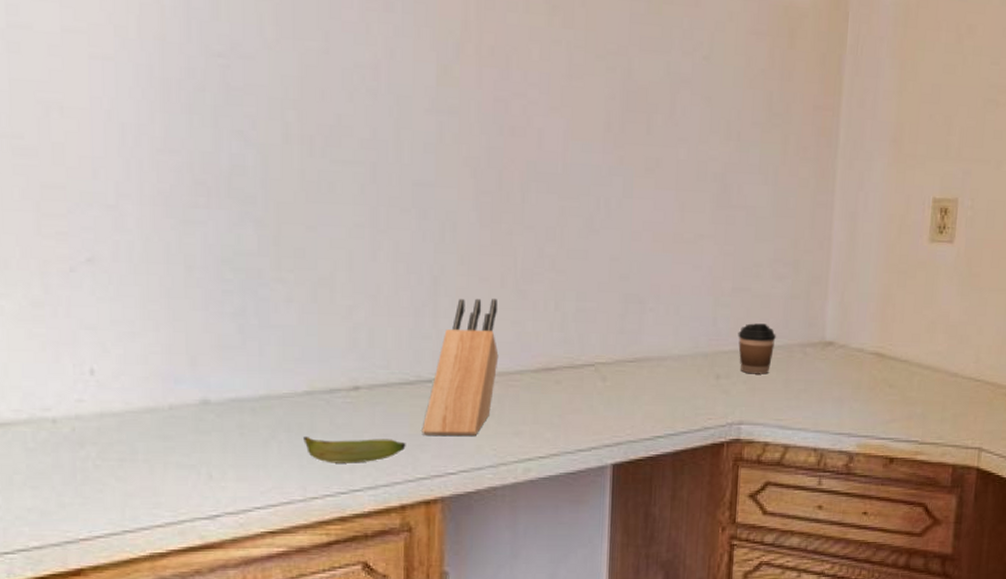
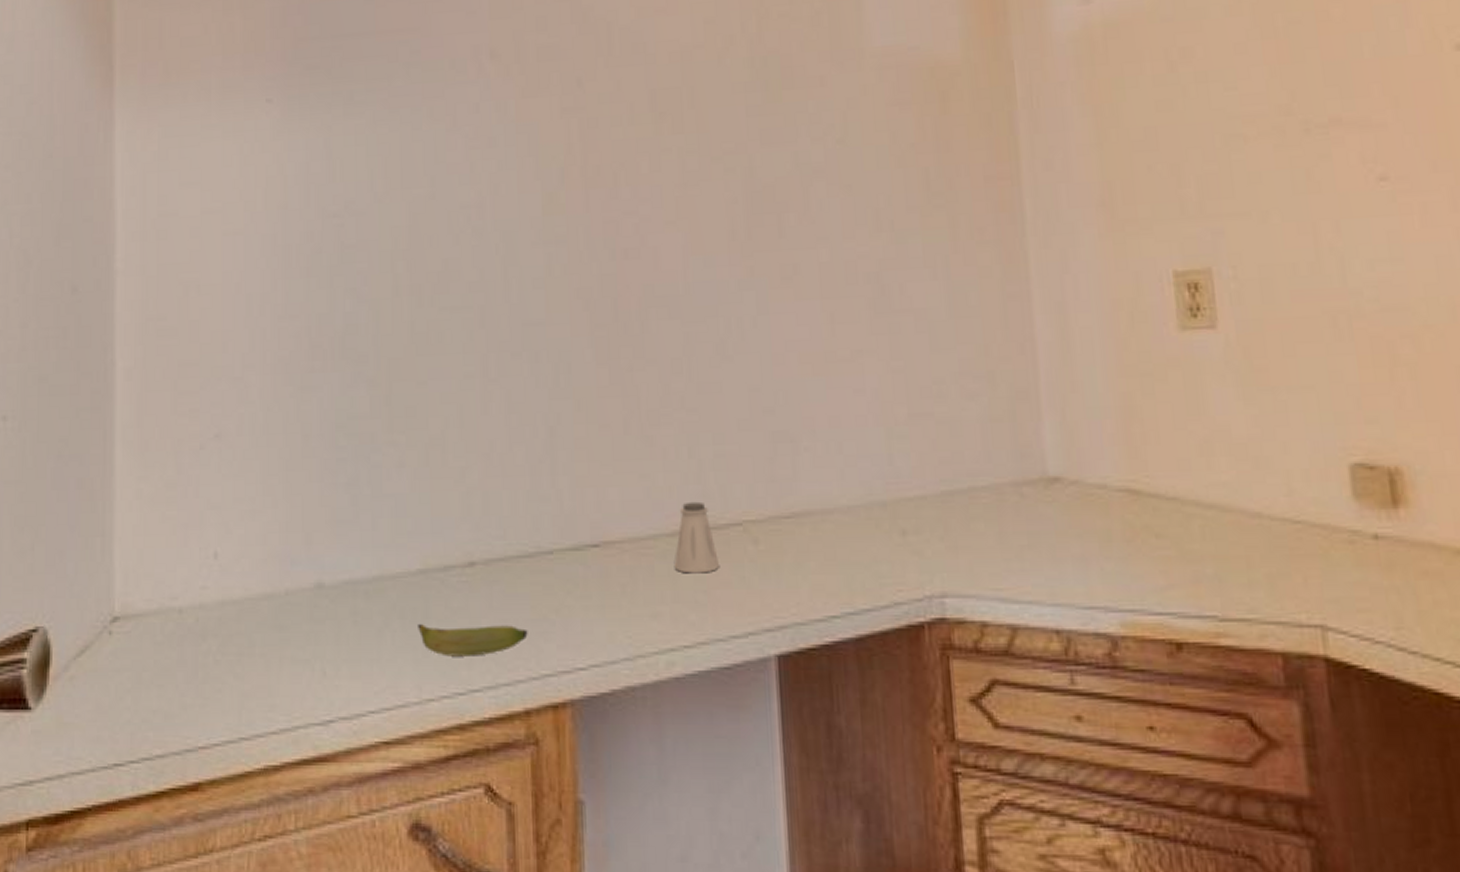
knife block: present [422,298,499,436] -> none [544,449,627,620]
saltshaker: none [535,345,574,402] -> present [674,501,720,574]
coffee cup: present [738,323,776,374] -> none [923,458,977,527]

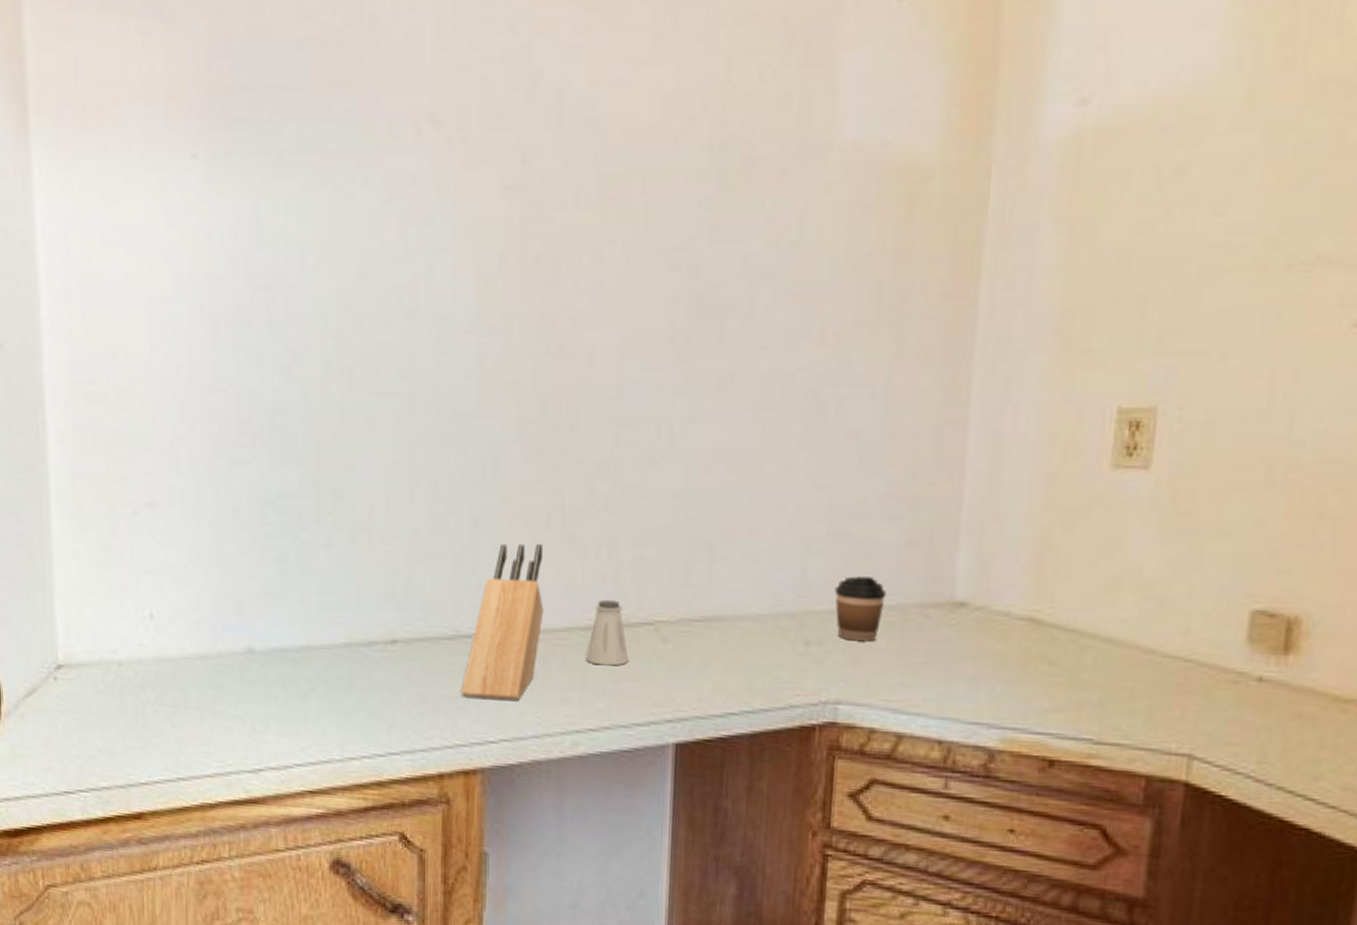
banana: present [418,623,528,657] -> none [342,691,444,724]
knife block: none [544,449,627,620] -> present [460,543,544,700]
coffee cup: none [923,458,977,527] -> present [834,576,886,642]

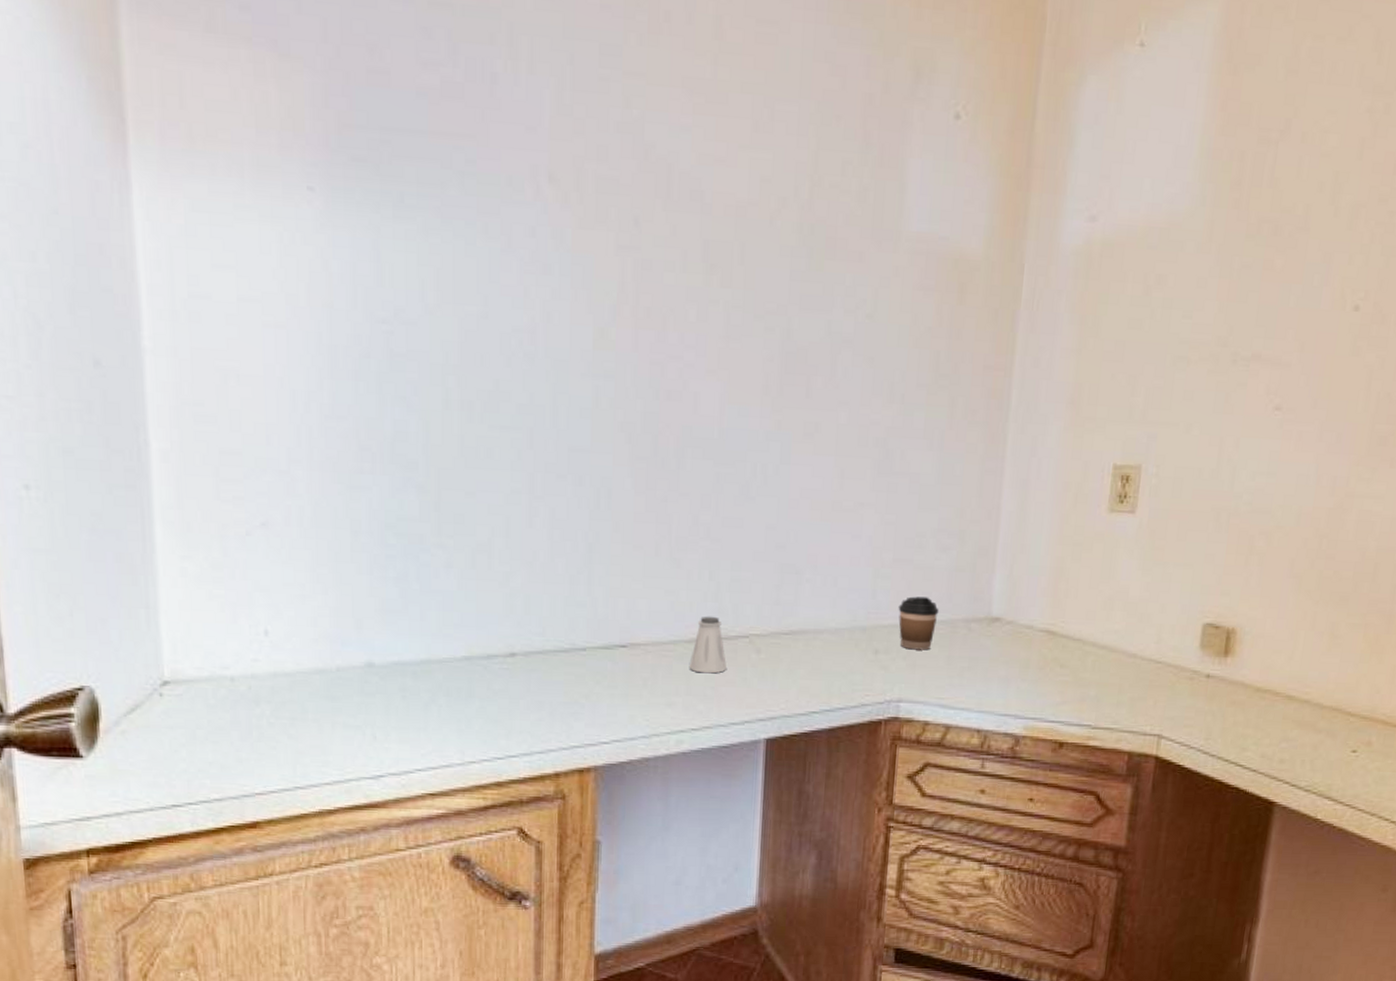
knife block: present [460,543,544,700] -> none [576,566,652,705]

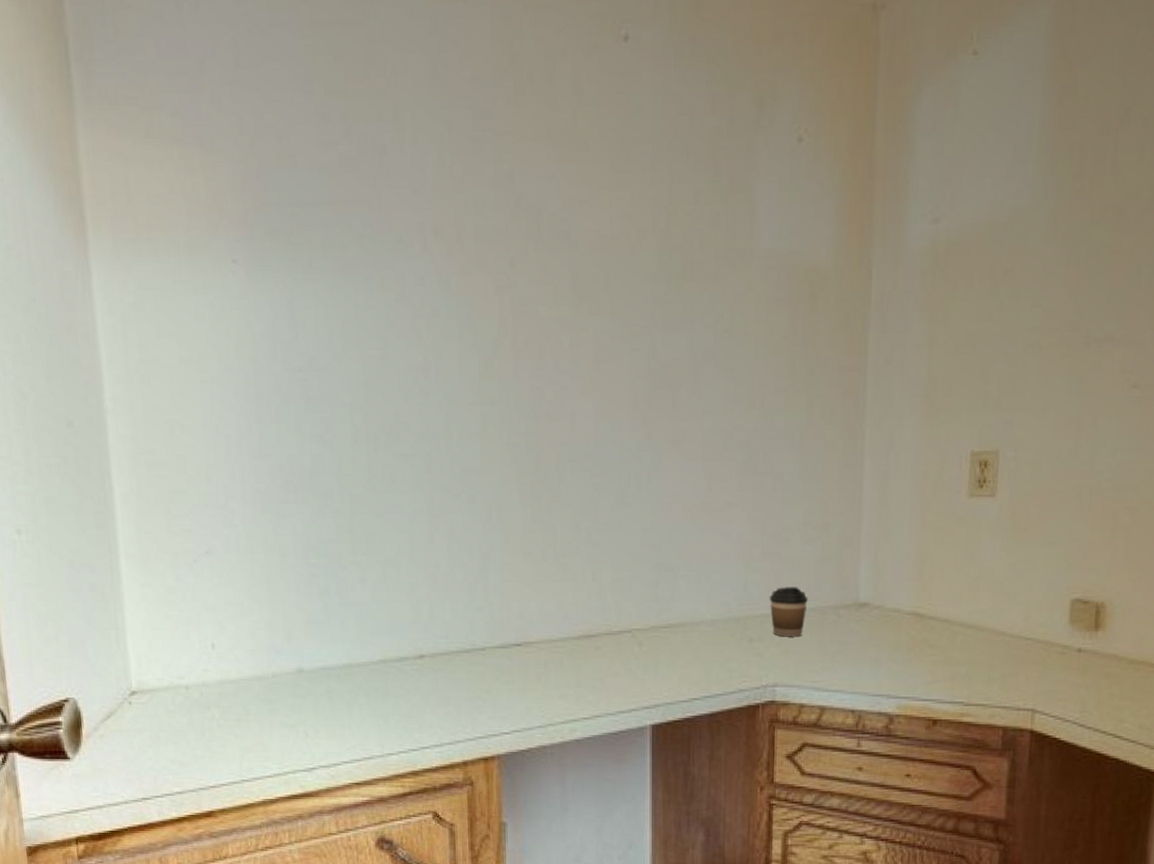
saltshaker: present [689,616,728,674] -> none [578,614,613,667]

